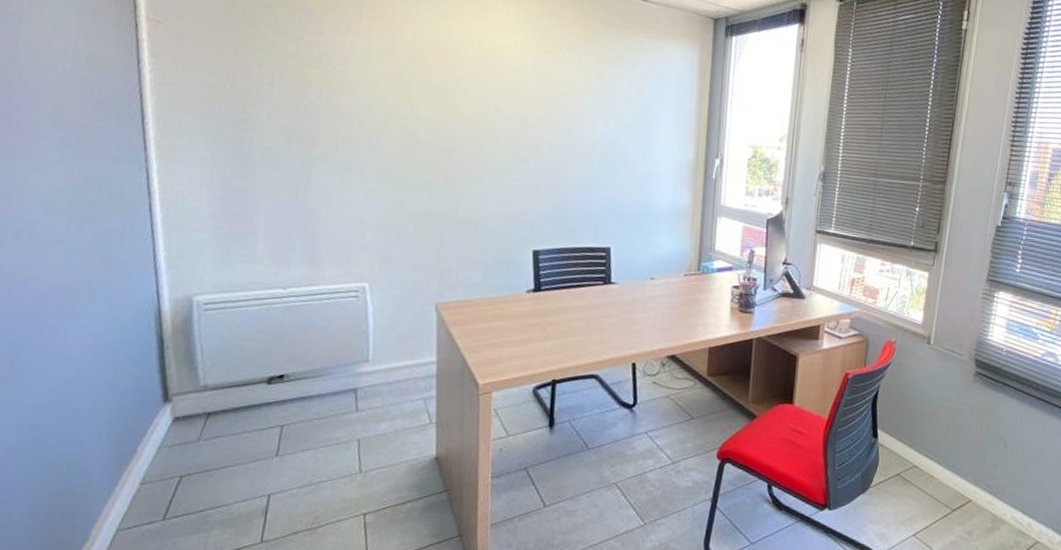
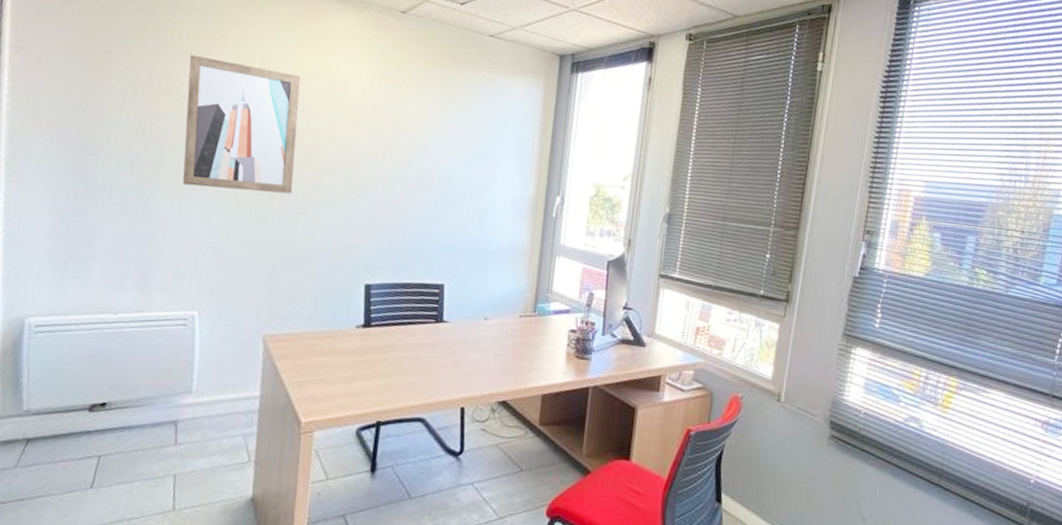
wall art: none [338,25,455,165] -> present [182,54,301,194]

